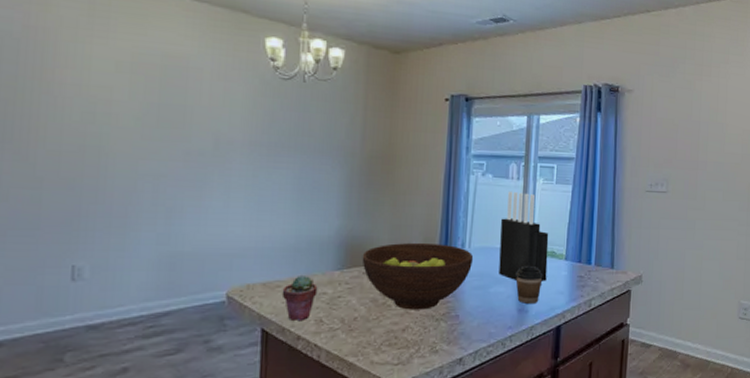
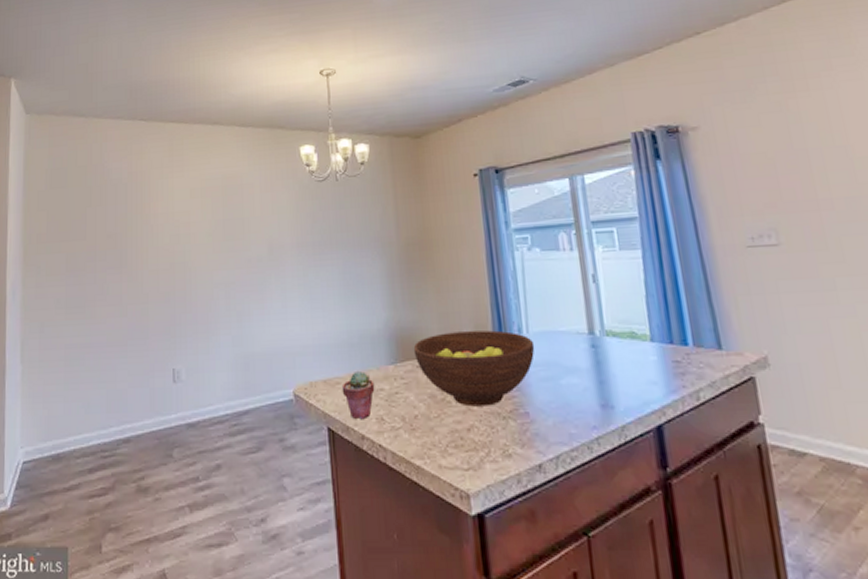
knife block: present [499,191,549,281] -> none [558,264,631,369]
coffee cup: present [515,265,543,303] -> none [589,350,626,397]

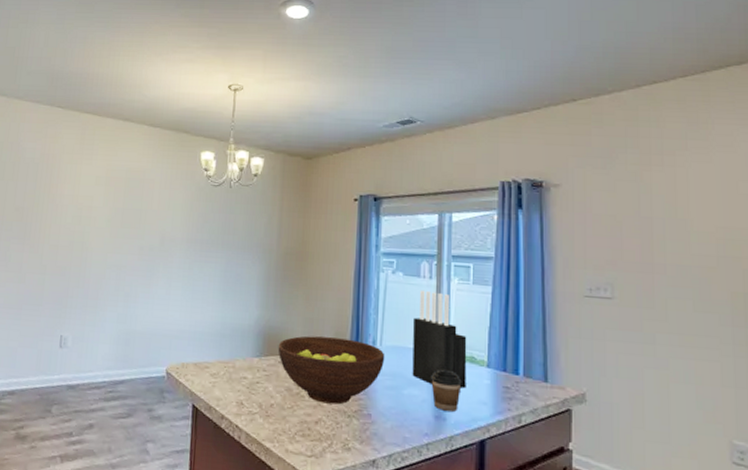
potted succulent: present [341,370,375,420] -> none [209,358,239,402]
knife block: none [558,264,631,369] -> present [412,290,467,389]
coffee cup: none [589,350,626,397] -> present [431,369,462,412]

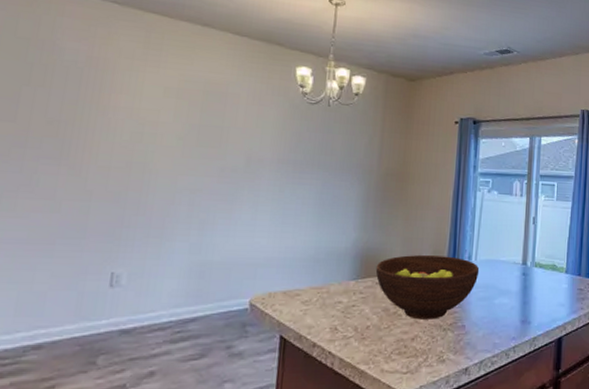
knife block: present [412,290,467,389] -> none [503,207,550,294]
coffee cup: present [431,369,462,412] -> none [519,278,545,315]

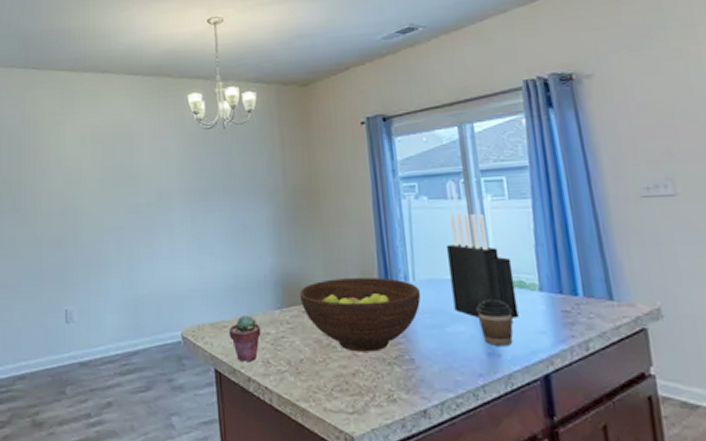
potted succulent: none [300,284,334,329] -> present [228,314,261,363]
knife block: none [503,207,550,294] -> present [445,212,519,318]
coffee cup: none [519,278,545,315] -> present [476,298,514,346]

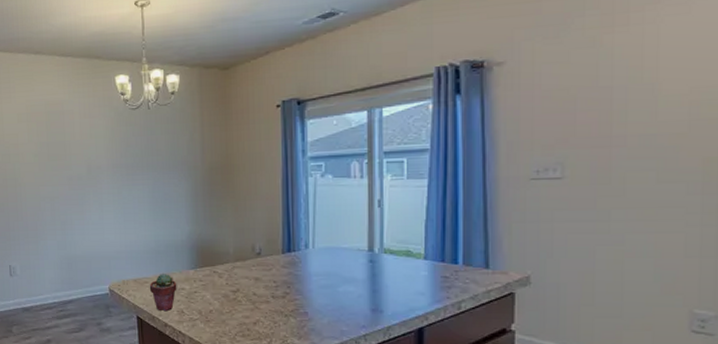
fruit bowl: present [299,277,421,352] -> none [211,245,319,306]
knife block: present [445,212,519,318] -> none [344,190,403,281]
coffee cup: present [476,298,514,346] -> none [366,265,398,304]

